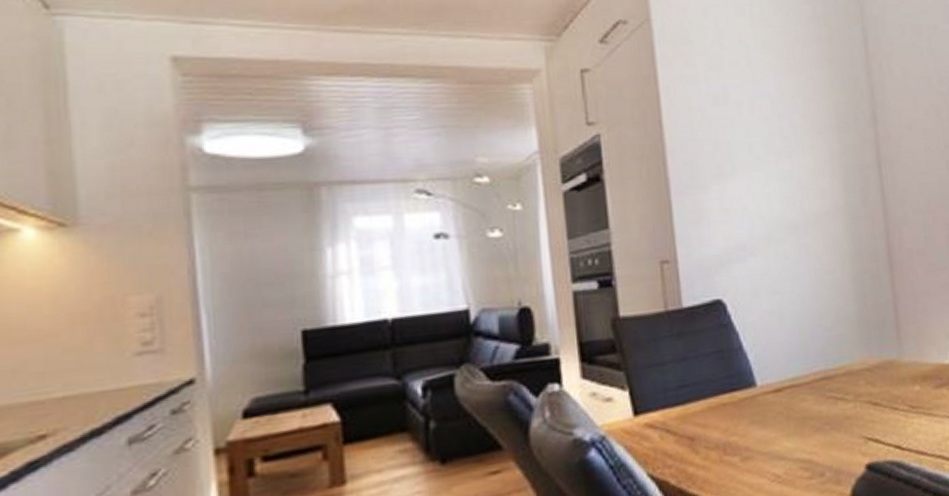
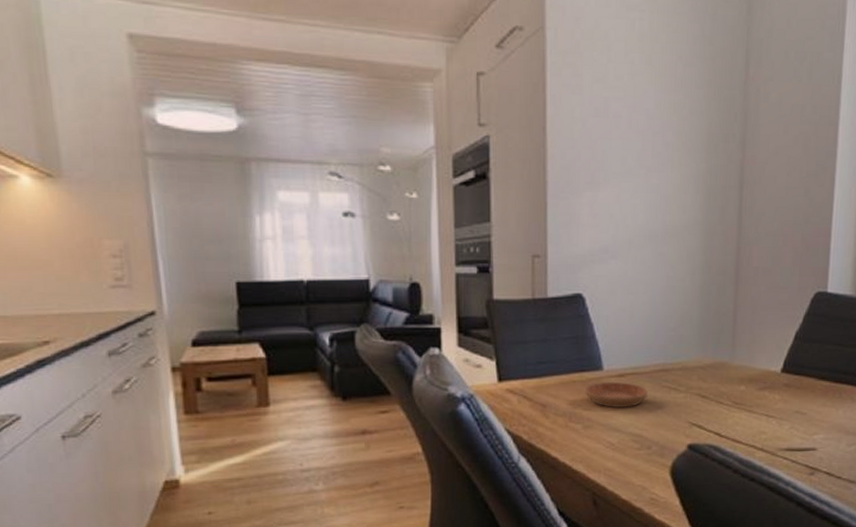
saucer: none [737,398,812,431] -> present [584,382,648,408]

